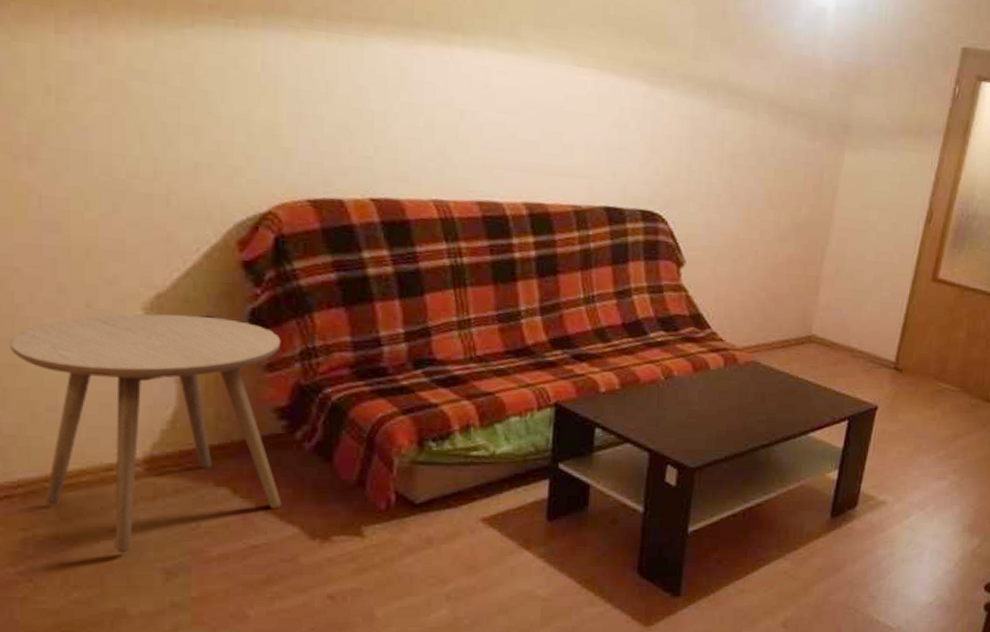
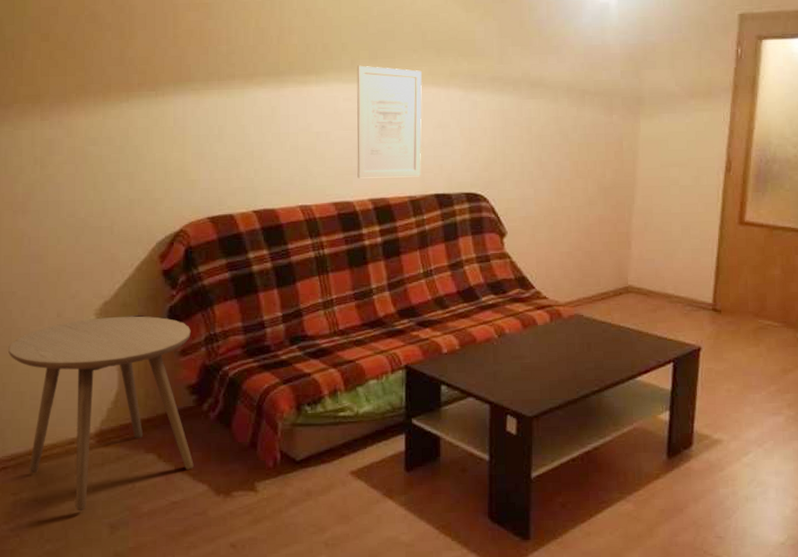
wall art: none [510,31,599,184] -> present [357,65,422,178]

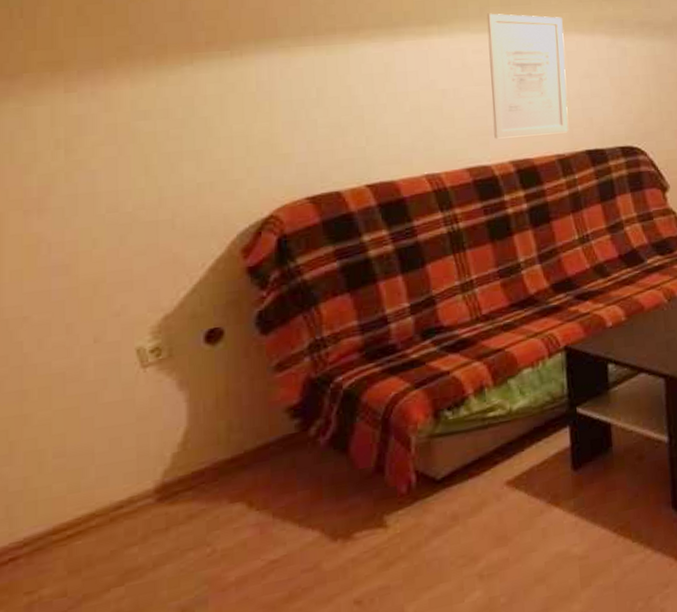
side table: present [8,316,194,512] -> none [18,326,300,599]

